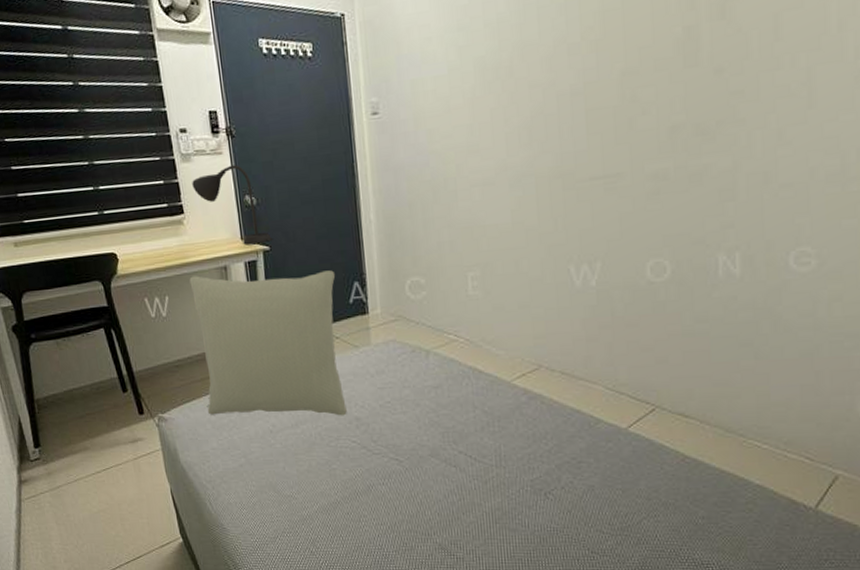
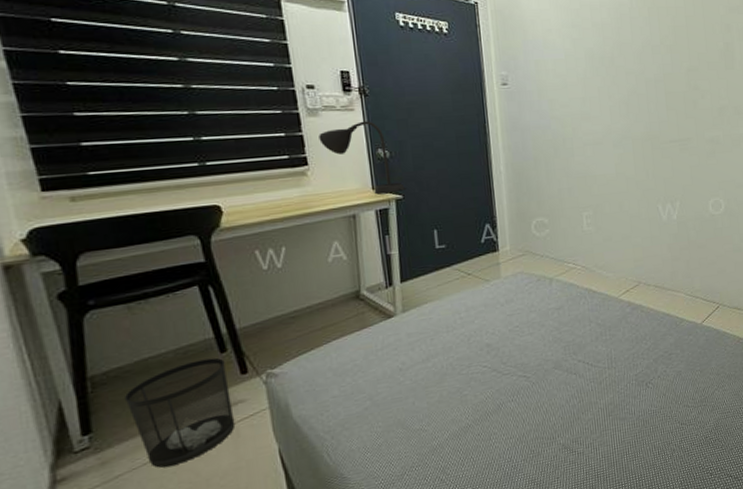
waste bin: none [59,396,137,486] -> present [124,357,236,468]
pillow: present [189,270,347,416] -> none [312,215,478,363]

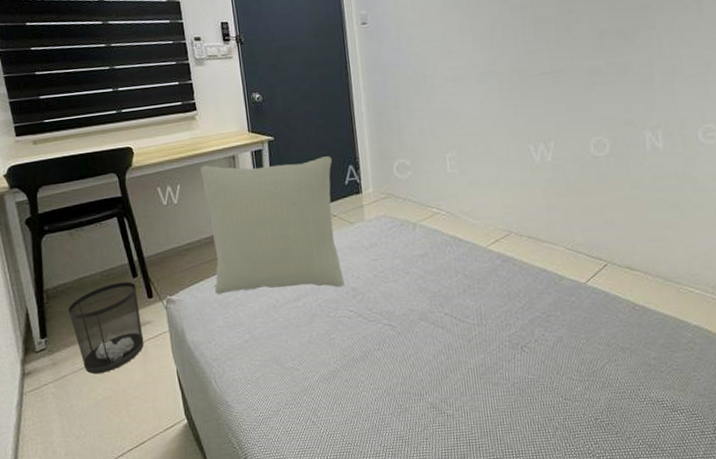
pillow: none [312,215,478,363] -> present [200,156,345,294]
desk lamp: present [318,121,407,194] -> none [204,67,277,136]

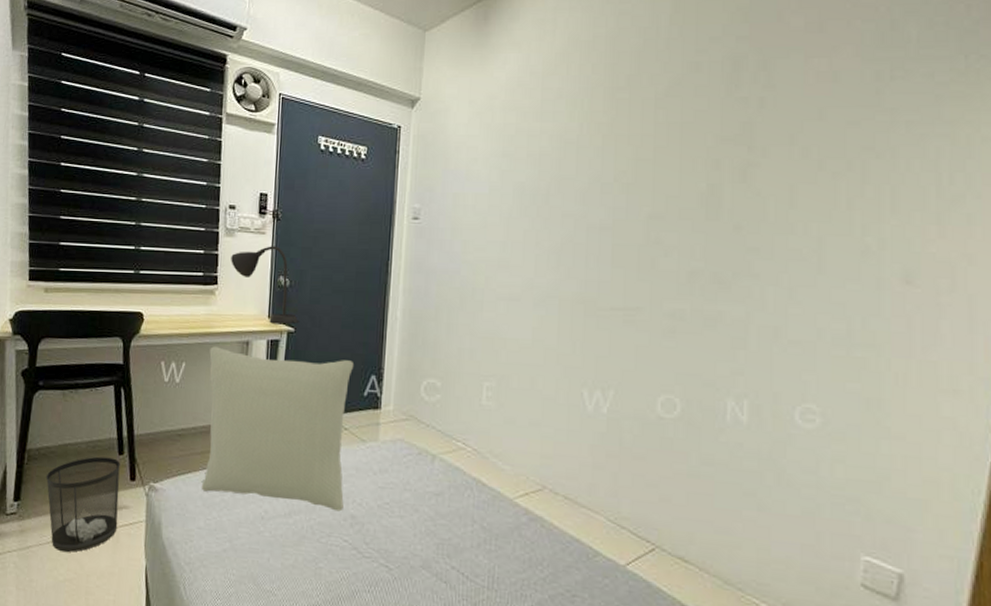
desk lamp: none [204,67,277,136] -> present [231,246,299,325]

